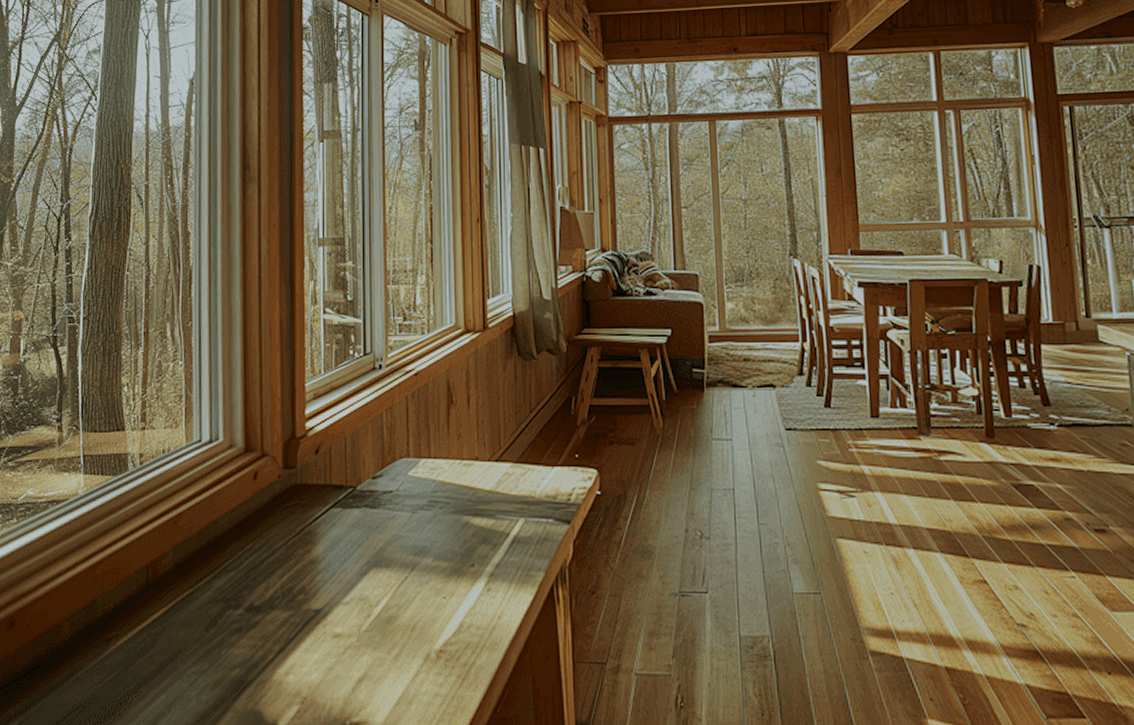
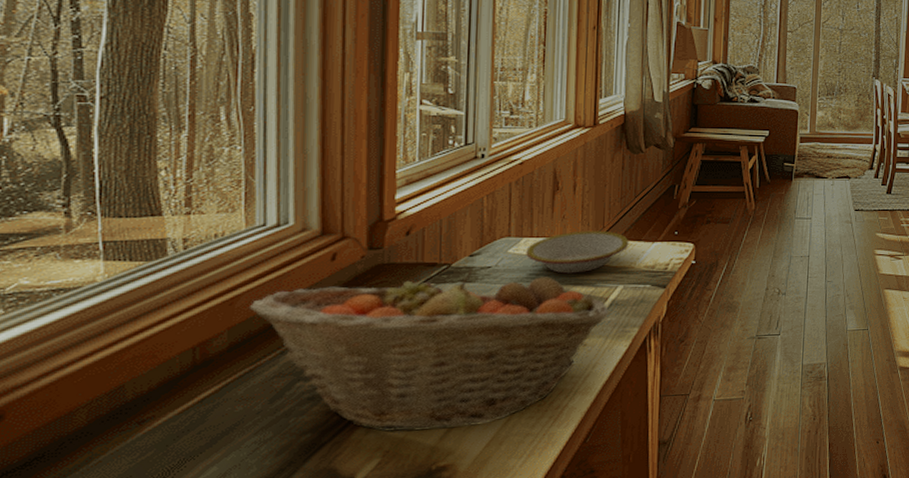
fruit basket: none [188,492,511,679] -> present [248,268,609,432]
bowl: none [425,451,528,502] -> present [526,230,629,274]

